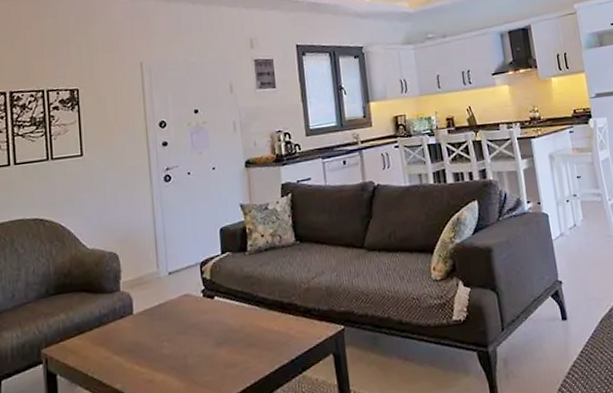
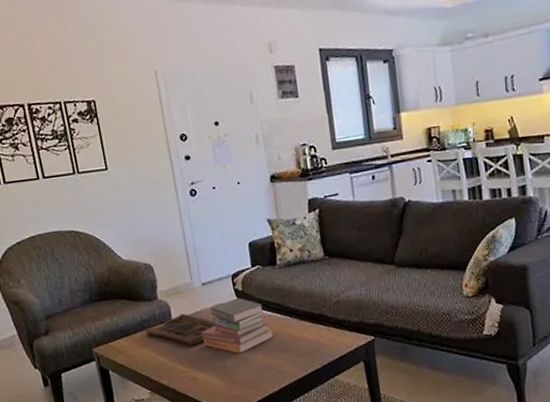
decorative tray: none [103,306,182,343] -> present [145,313,218,346]
books: none [163,287,240,350] -> present [200,298,274,354]

